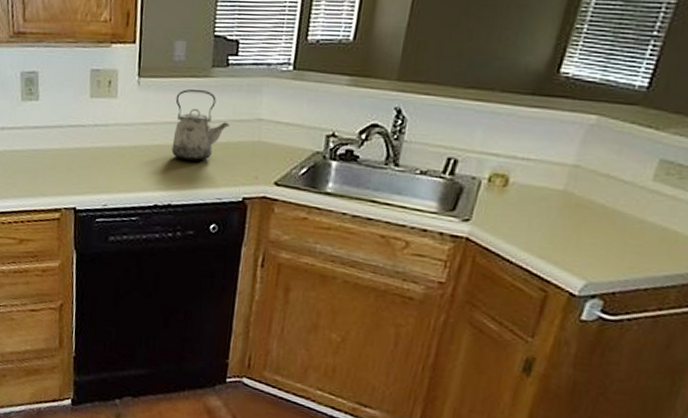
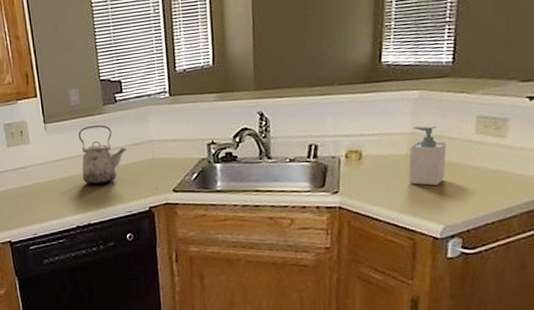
soap bottle: none [557,159,614,233] -> present [408,126,447,186]

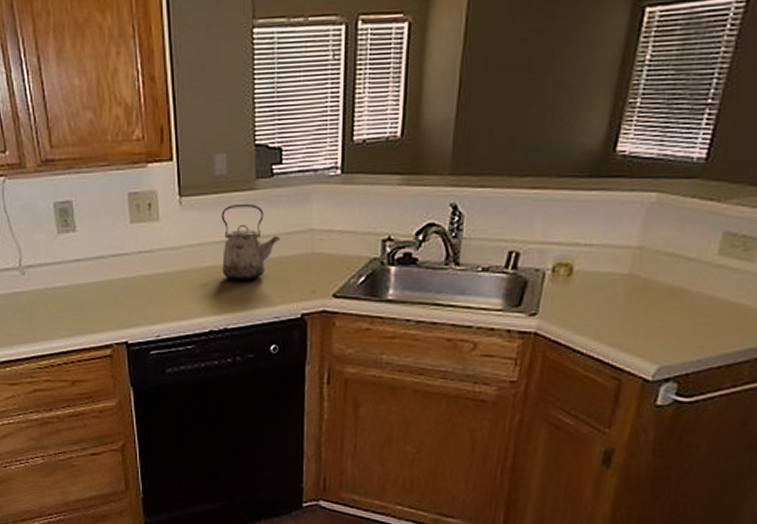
soap bottle: present [408,126,447,186] -> none [625,240,680,315]

